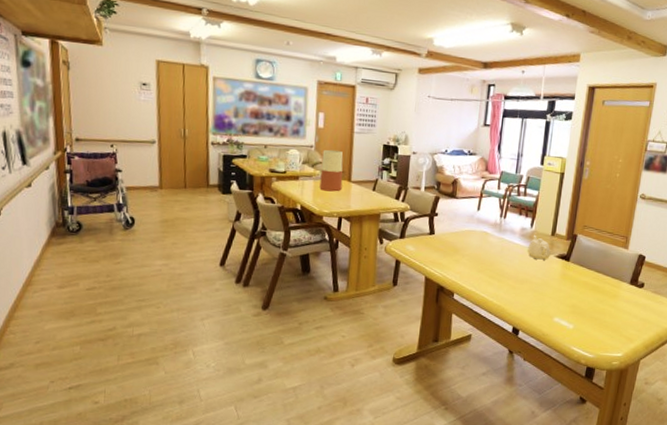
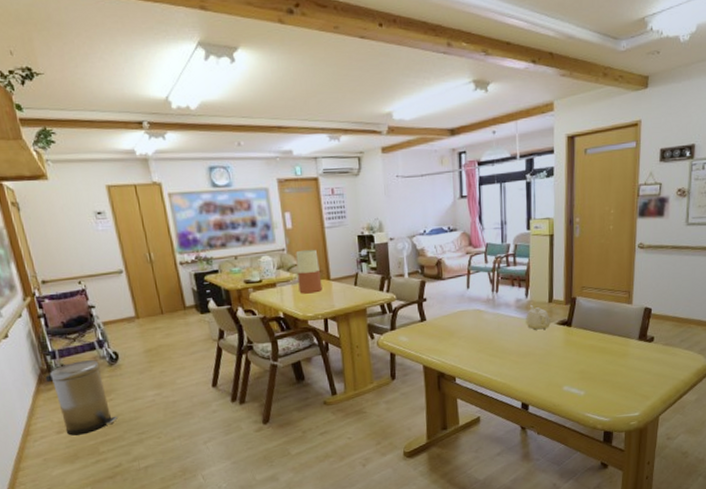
pedal bin: none [58,220,123,293] -> present [45,360,119,436]

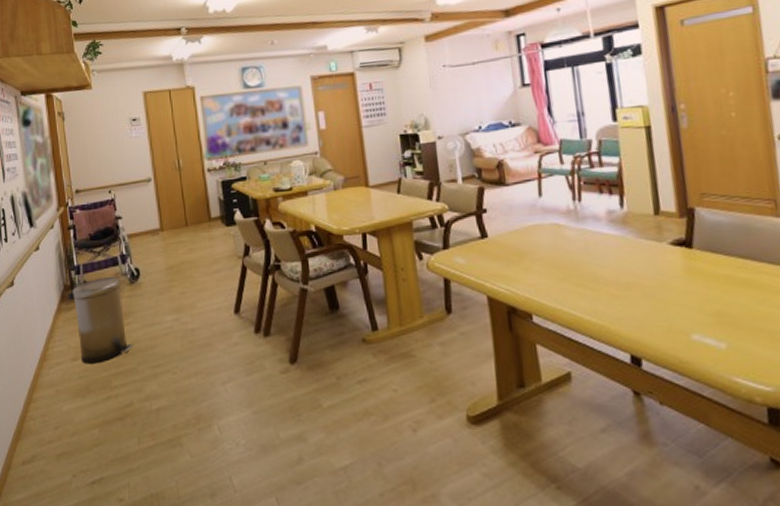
vase: present [295,249,322,294] -> none [329,151,360,204]
teapot: present [526,304,551,330] -> none [623,217,661,252]

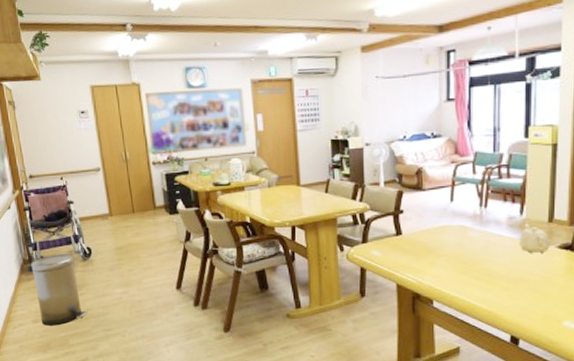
teapot: none [623,217,661,252] -> present [519,223,550,253]

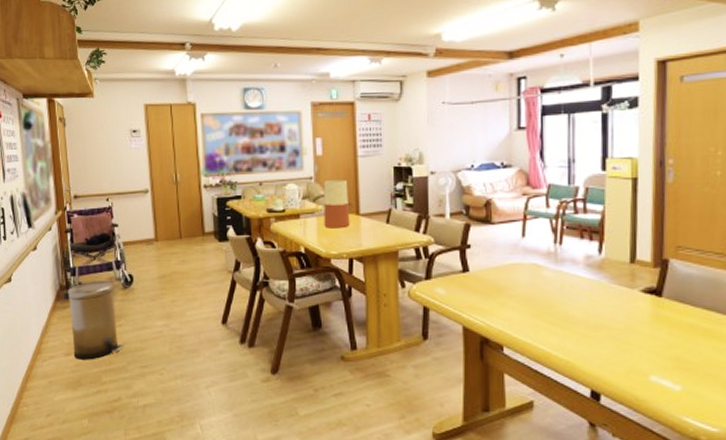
vase: none [266,153,291,199] -> present [324,179,350,229]
teapot: present [519,223,550,253] -> none [598,263,632,297]

